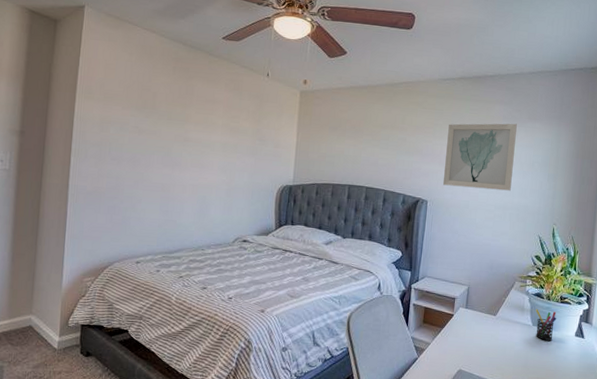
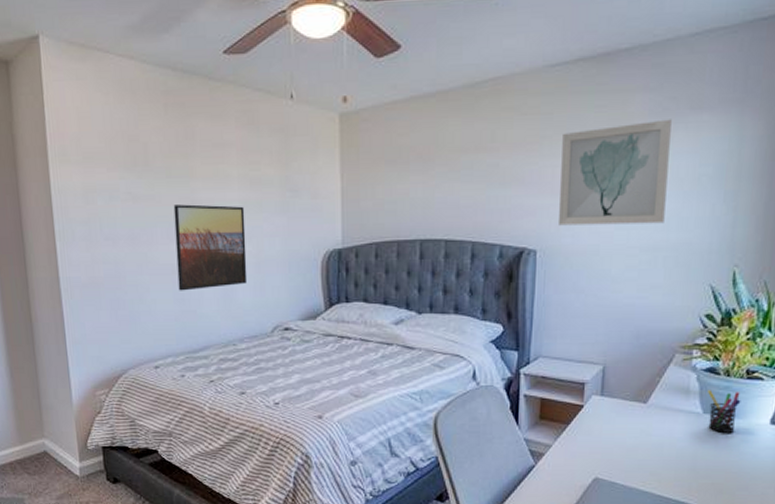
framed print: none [164,140,224,205] -> present [173,204,248,291]

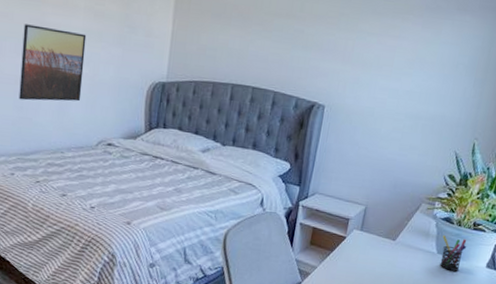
wall art: present [559,119,672,226] -> none [345,13,442,98]

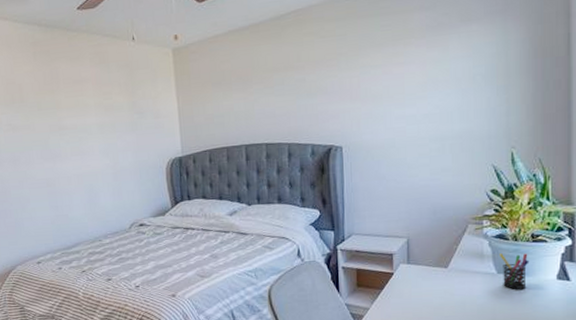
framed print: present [19,24,87,102] -> none [45,128,108,200]

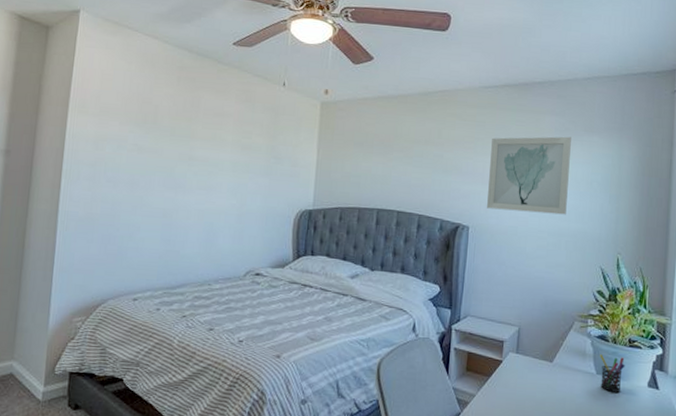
wall art: none [356,31,448,125] -> present [487,136,571,215]

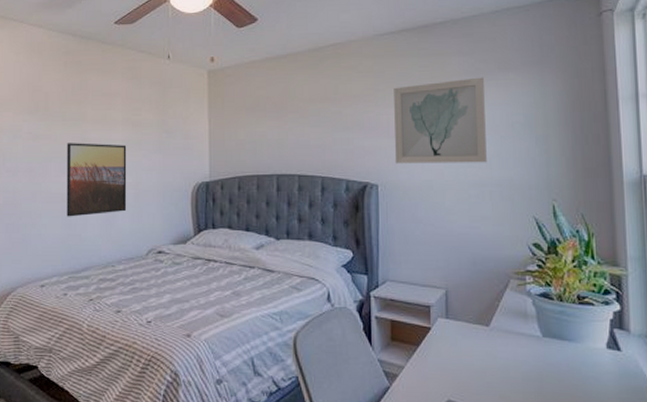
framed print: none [166,158,234,233] -> present [66,143,127,217]
pen holder: present [600,354,625,393] -> none [545,314,577,357]

